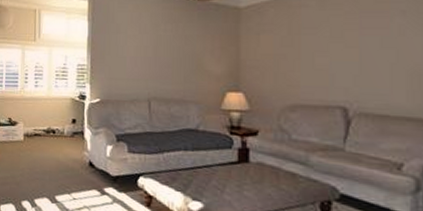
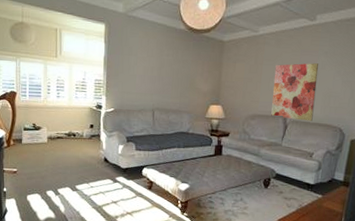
wall art: none [320,28,394,114] -> present [271,63,319,121]

